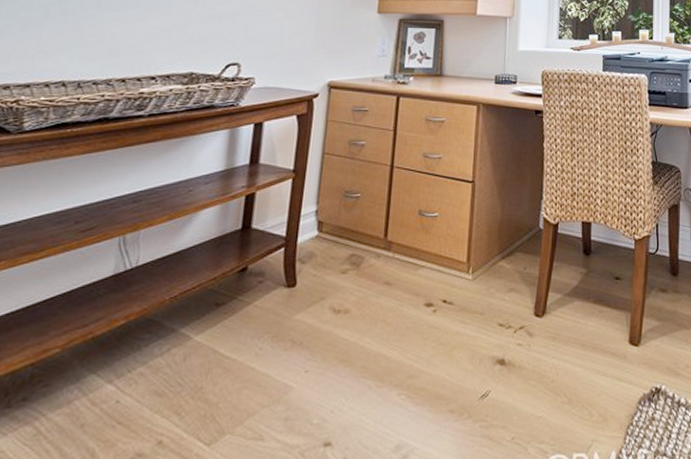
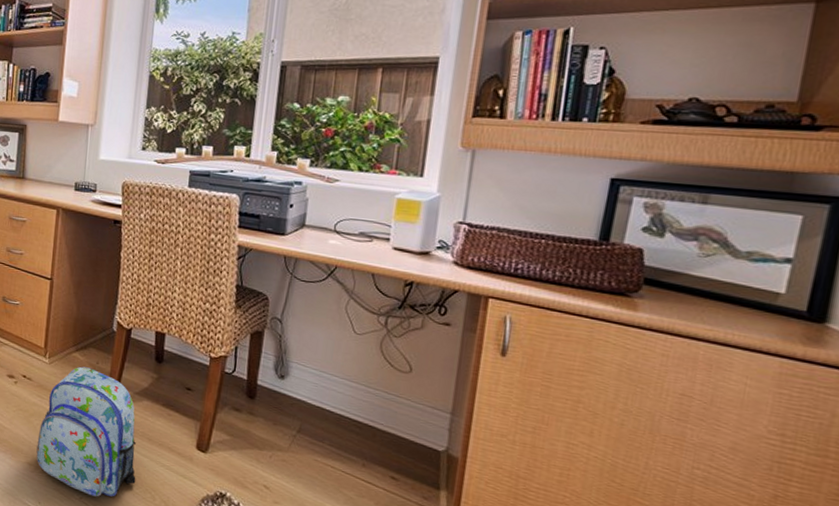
backpack: none [460,275,572,432] -> present [36,366,136,497]

